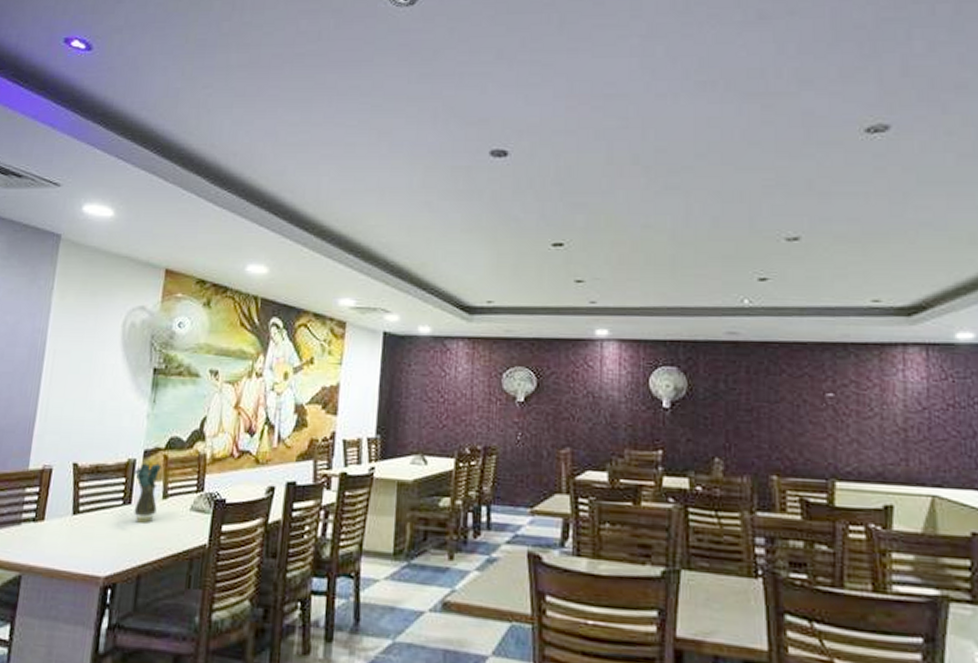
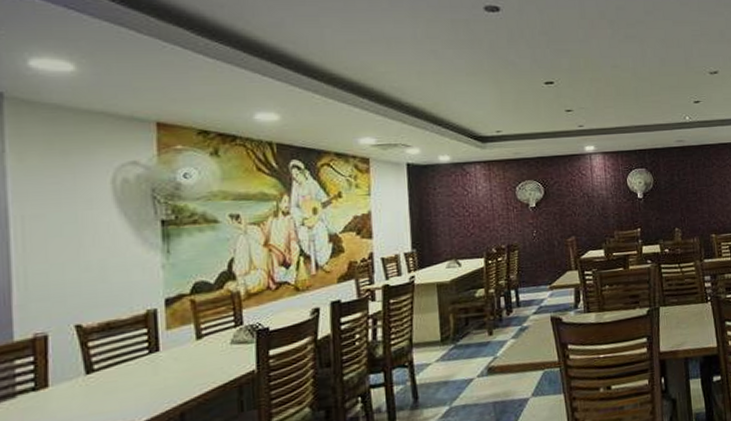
vase: present [133,461,161,523] -> none [156,307,192,367]

